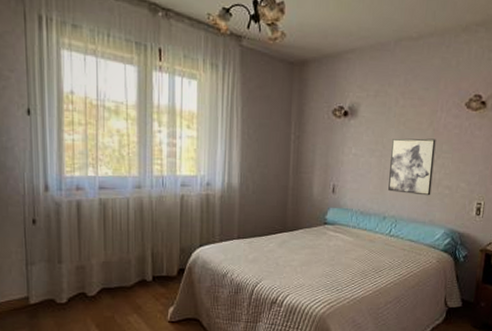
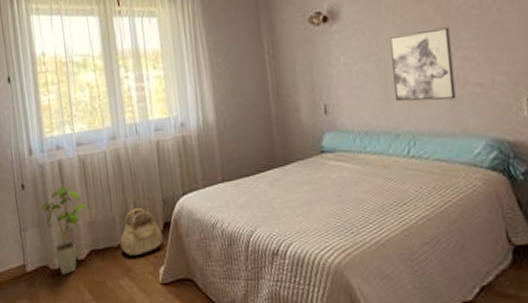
house plant: none [52,226,104,309] -> present [41,187,88,275]
basket: none [133,254,177,297] -> present [120,208,164,256]

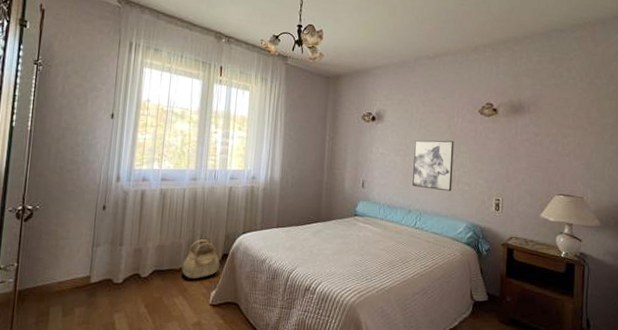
house plant: present [41,187,88,275] -> none [117,213,160,289]

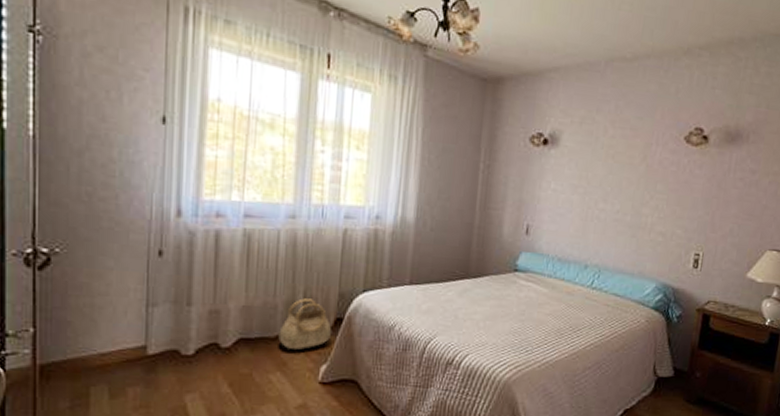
wall art: present [413,140,454,192] -> none [592,174,650,243]

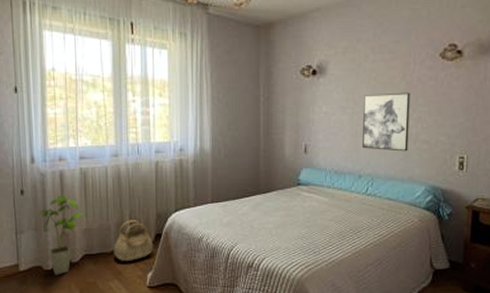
house plant: none [181,261,245,363] -> present [39,196,85,275]
wall art: none [592,174,650,243] -> present [362,92,411,152]

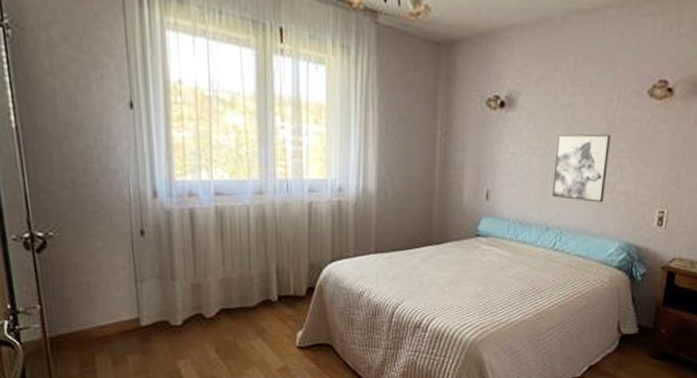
house plant: present [39,196,85,275] -> none [164,238,222,332]
basket: present [113,220,154,262] -> none [256,270,305,319]

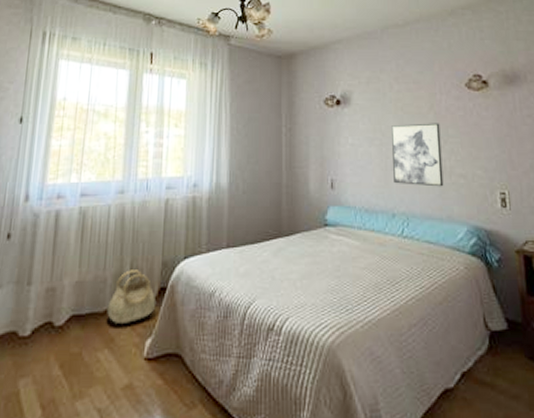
basket: none [256,270,305,319] -> present [107,270,157,325]

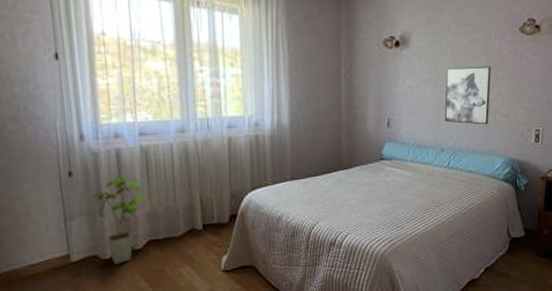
house plant: none [24,240,79,344] -> present [92,176,148,265]
basket: present [107,270,157,325] -> none [182,201,229,246]

